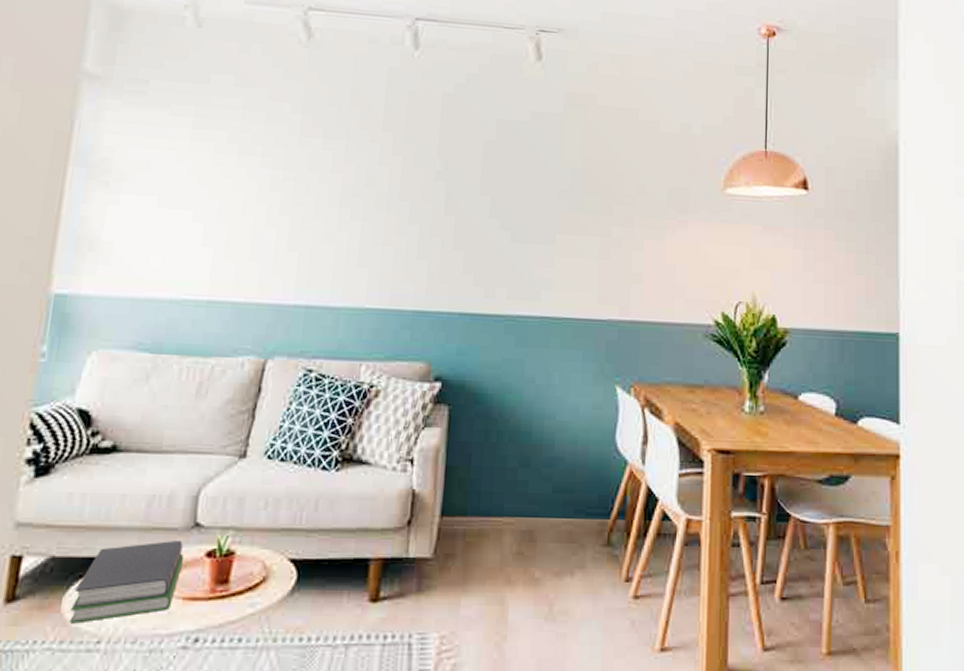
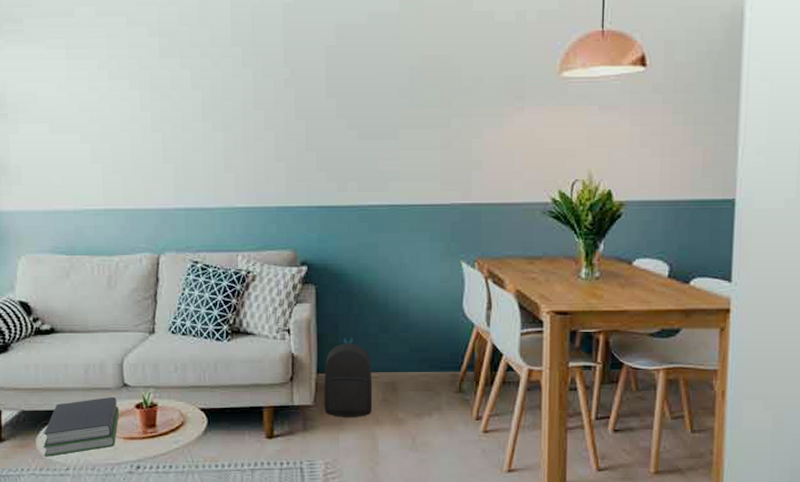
backpack: none [445,469,507,575] -> present [324,336,373,417]

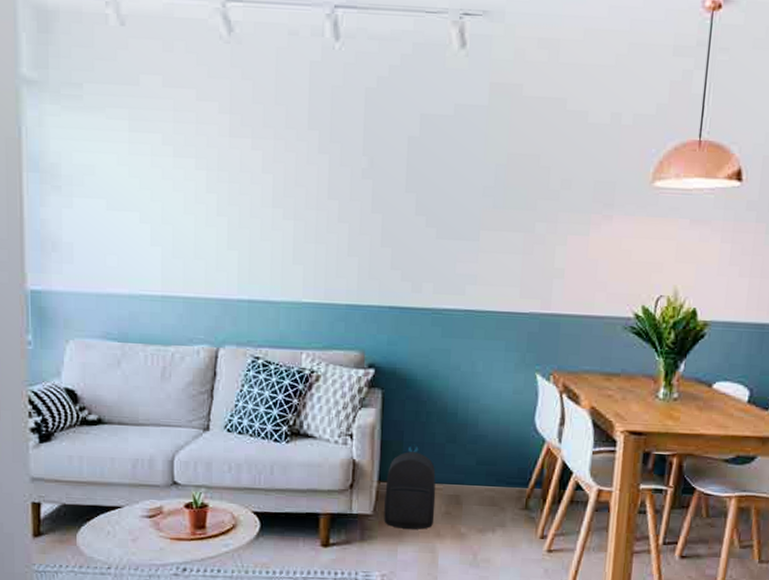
book: present [43,396,120,457] -> none [84,494,168,554]

